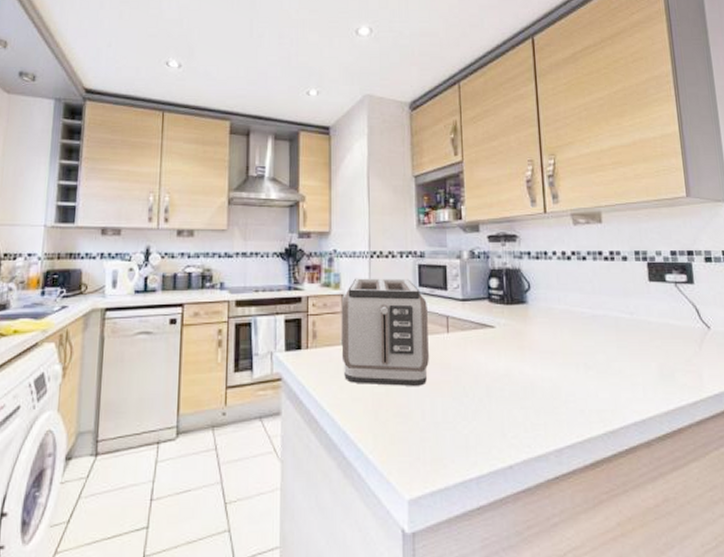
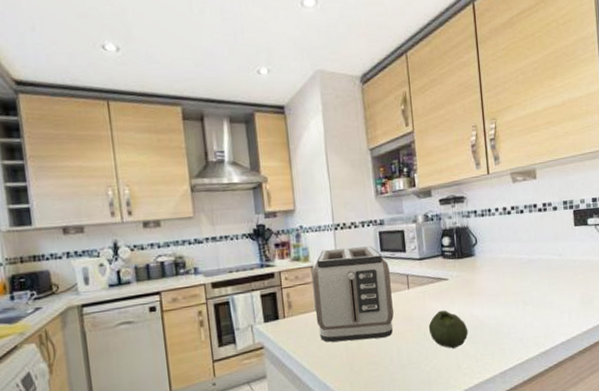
fruit: none [469,363,517,411] -> present [428,310,469,349]

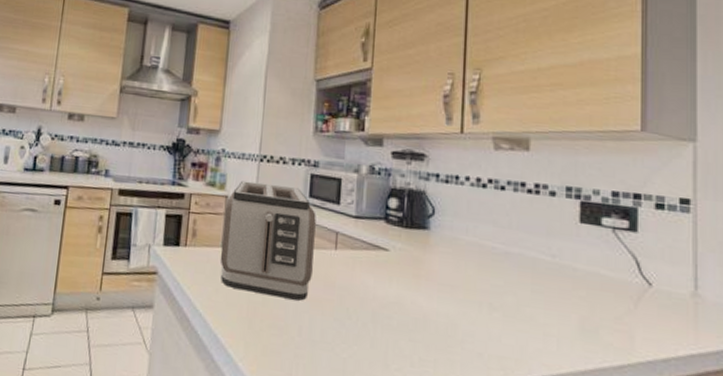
fruit: present [428,310,469,349] -> none [353,286,406,340]

